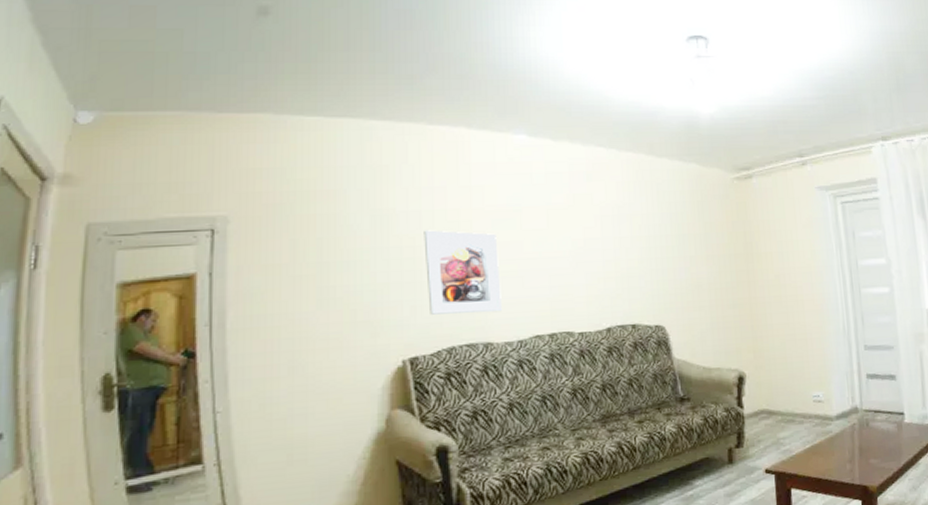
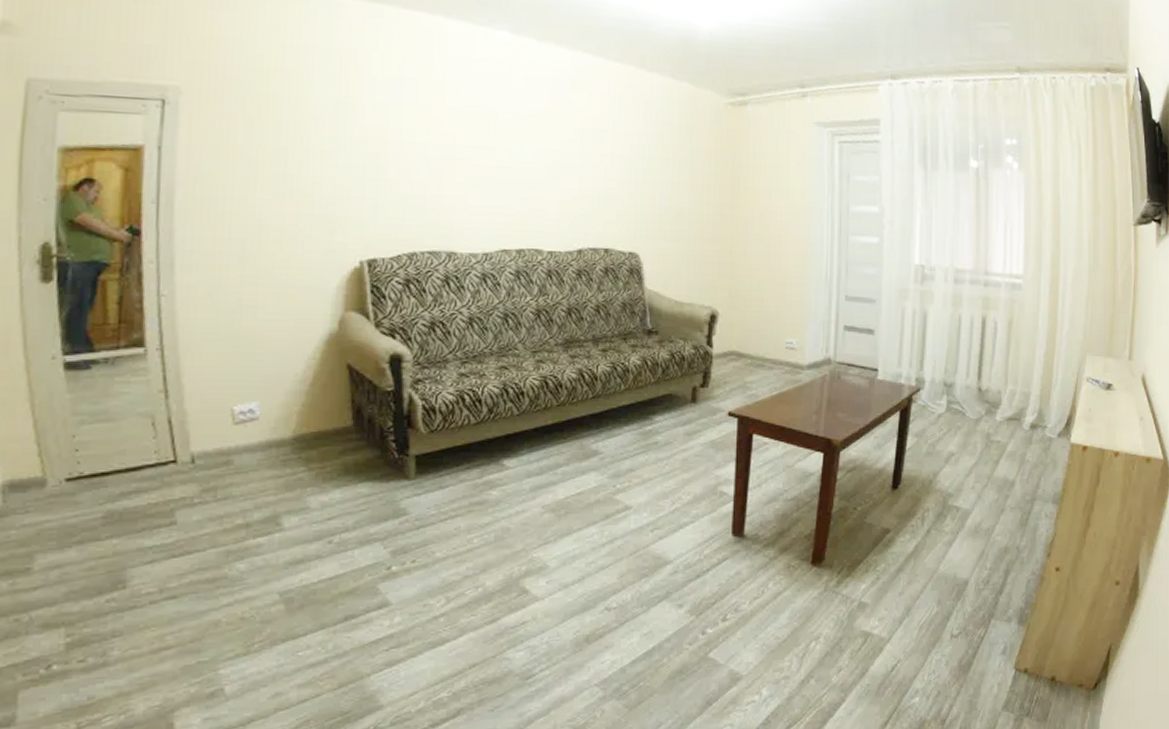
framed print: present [424,230,502,315] -> none [390,124,470,221]

